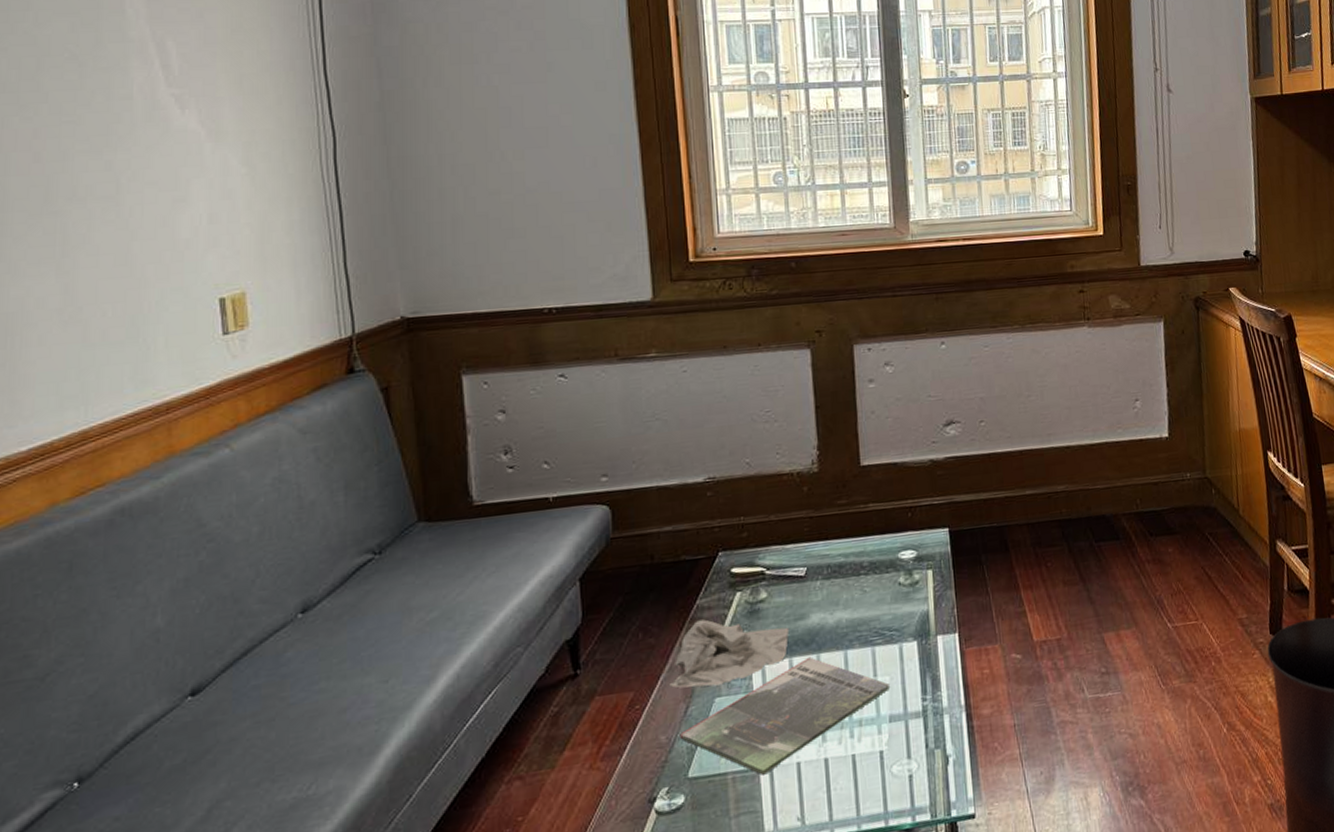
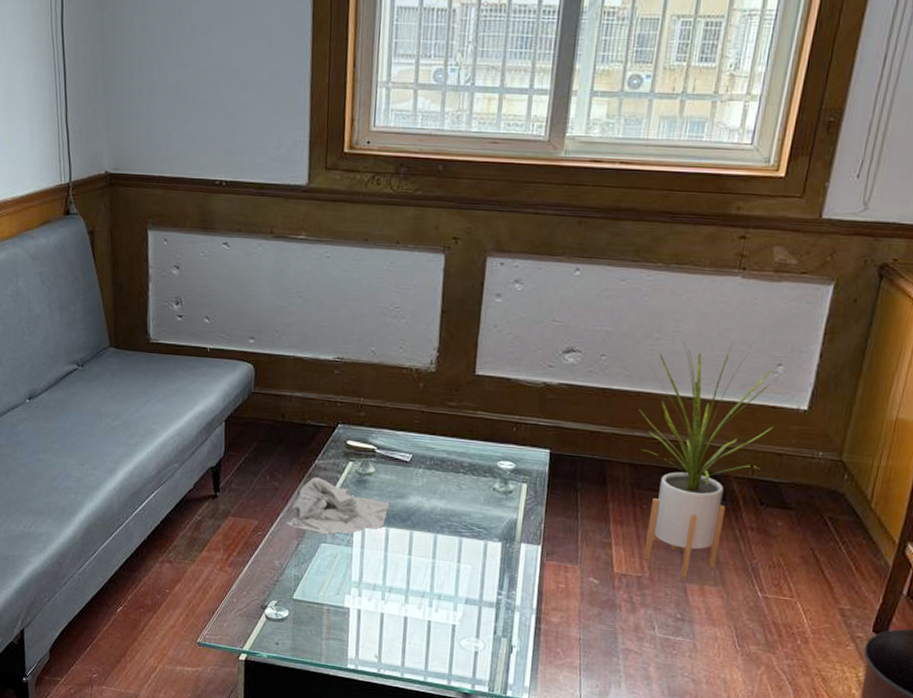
magazine: present [679,657,891,775] -> none [290,531,471,615]
house plant: none [1025,388,1145,629] -> present [639,342,774,578]

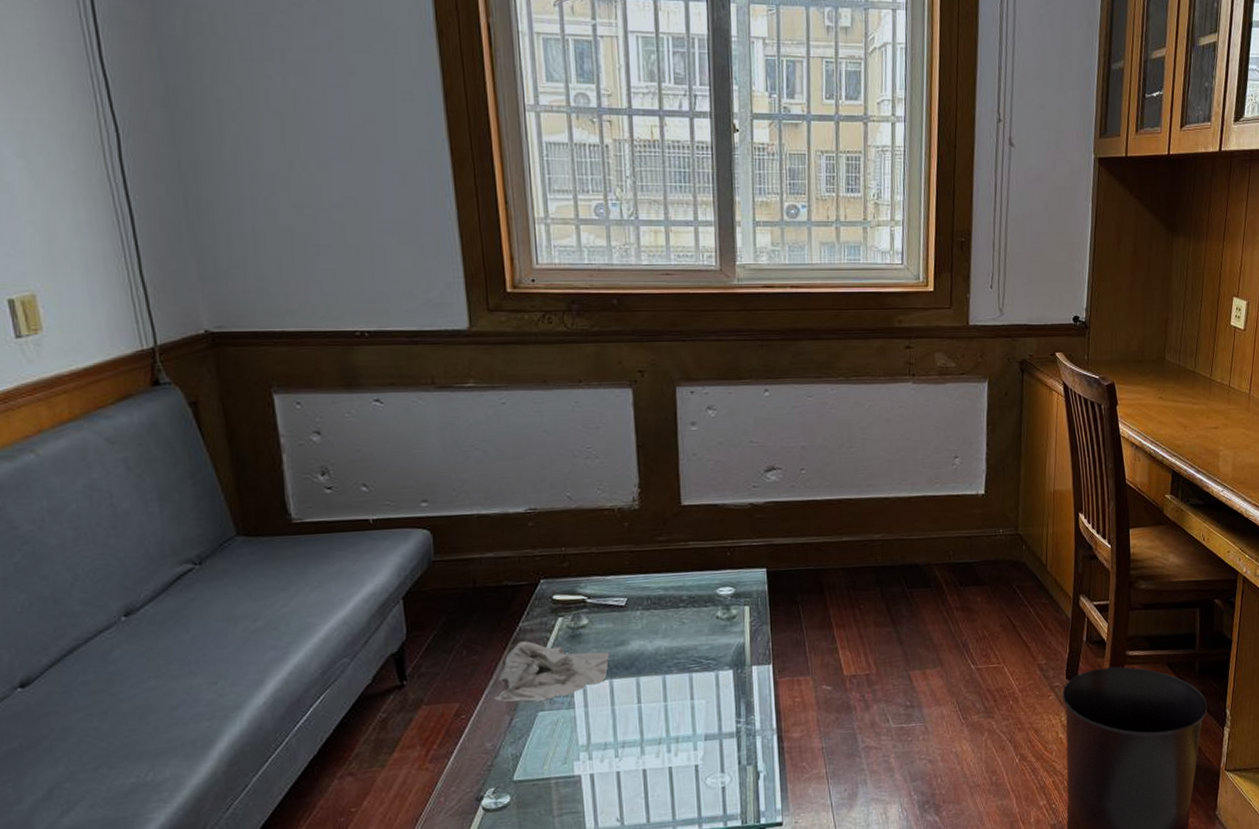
house plant: present [639,342,774,578] -> none [843,443,960,667]

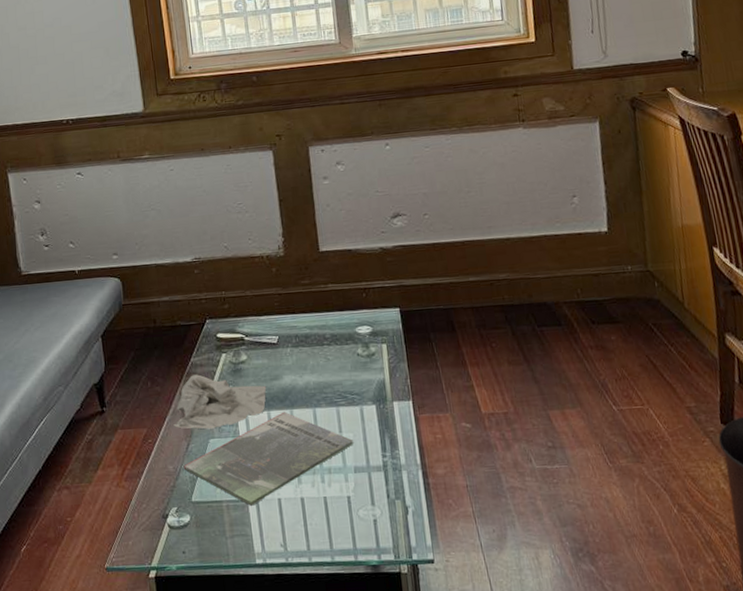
magazine: none [504,679,707,781] -> present [183,411,354,506]

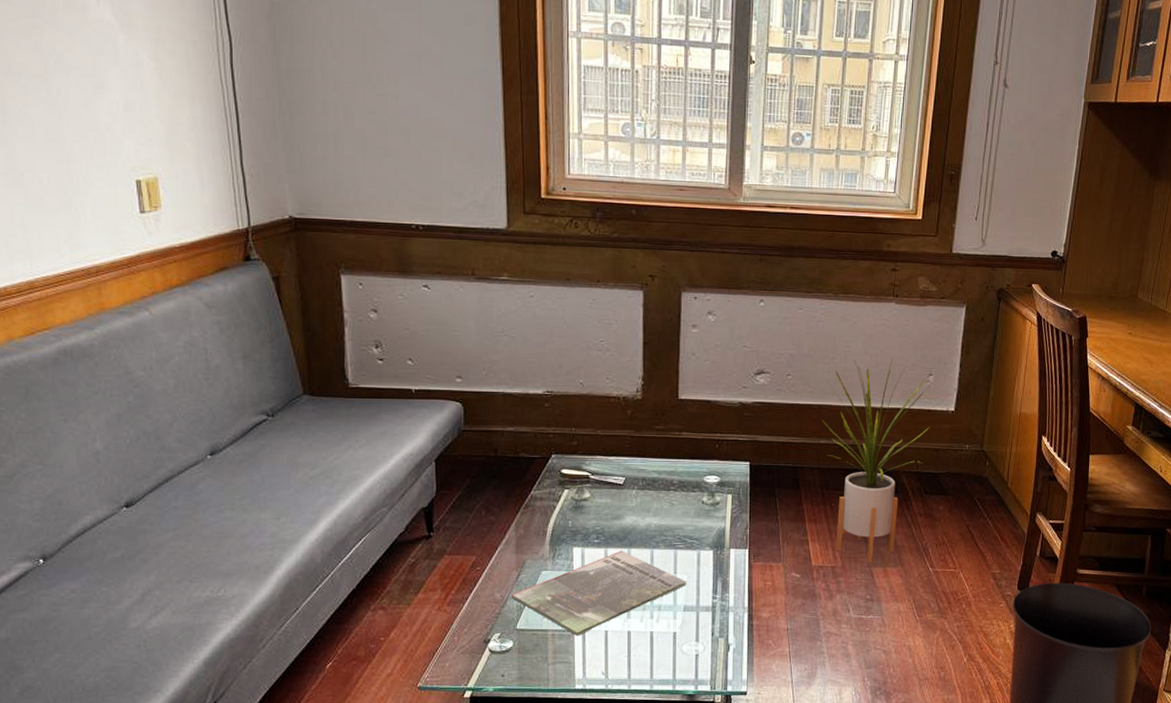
tissue: present [173,374,267,429] -> none [505,508,607,561]
house plant: none [466,184,584,406] -> present [822,358,930,563]

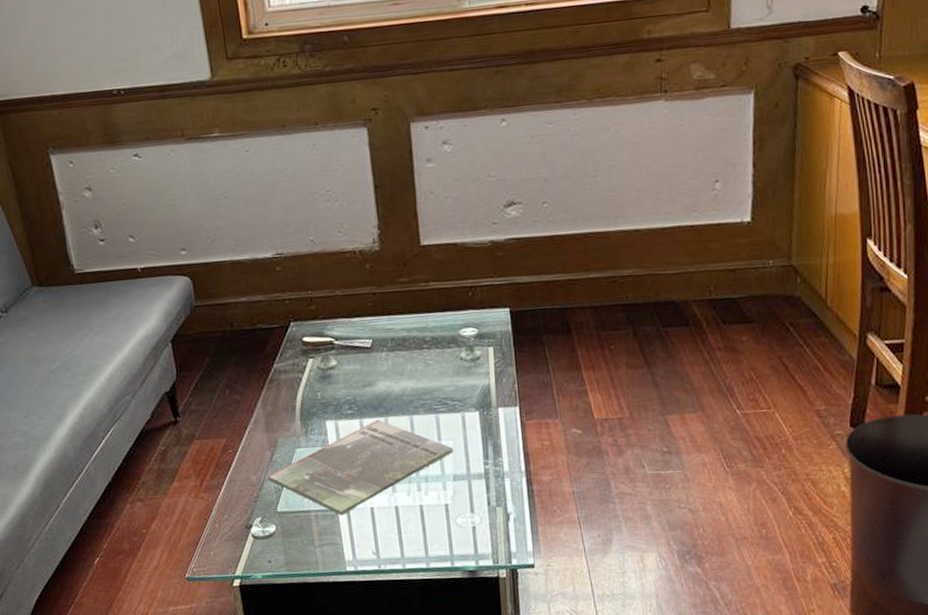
house plant: present [822,358,930,563] -> none [590,168,722,411]

